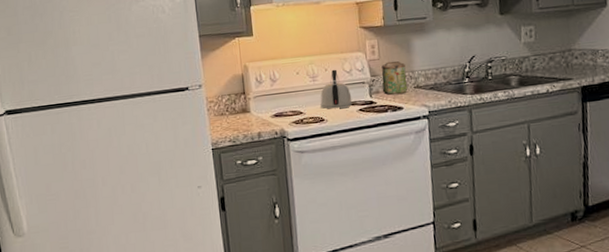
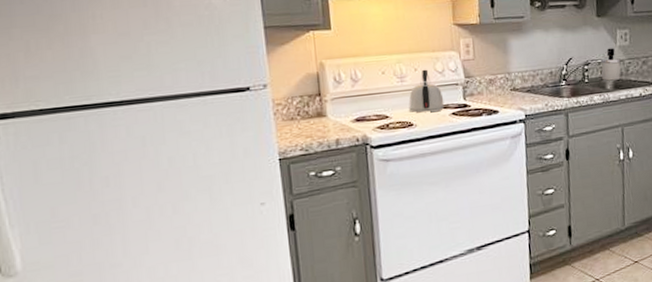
canister: present [381,61,408,95] -> none [476,61,504,98]
soap dispenser: none [505,45,526,78] -> present [601,48,621,81]

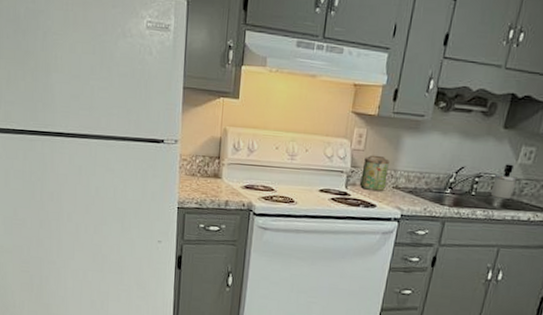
kettle: present [408,69,445,113] -> none [293,151,327,195]
canister: none [476,61,504,98] -> present [360,155,389,192]

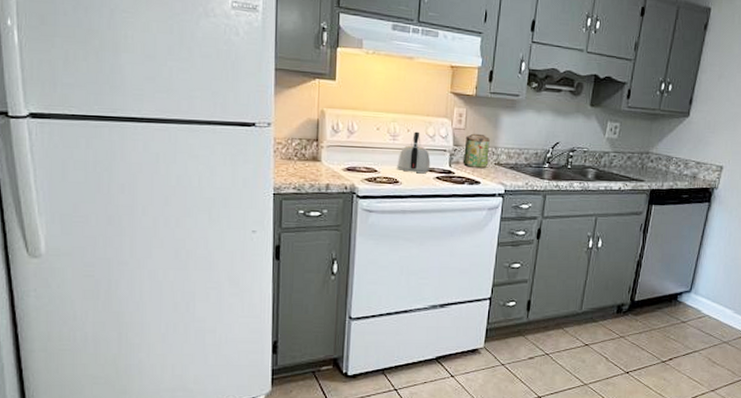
kettle: none [293,151,327,195] -> present [397,131,431,174]
soap dispenser: present [490,164,517,199] -> none [584,138,606,171]

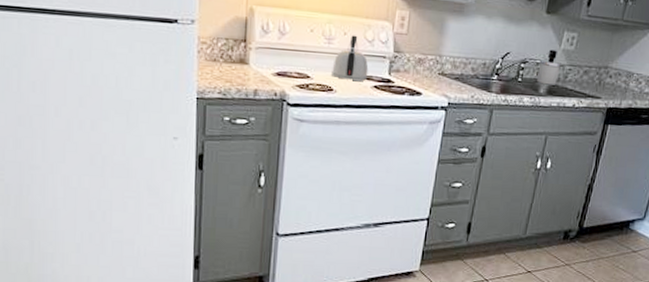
canister: present [463,133,490,169] -> none [404,39,434,79]
soap dispenser: none [584,138,606,171] -> present [536,49,561,85]

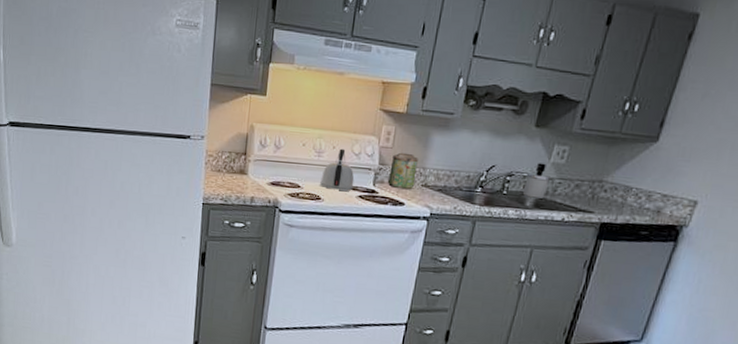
canister: none [404,39,434,79] -> present [388,152,418,190]

